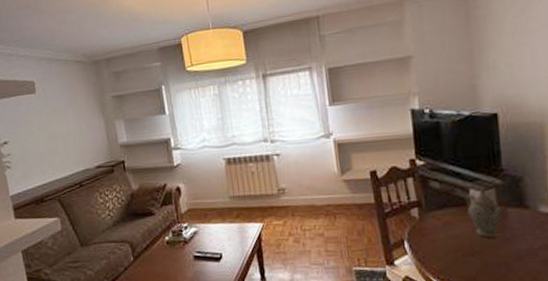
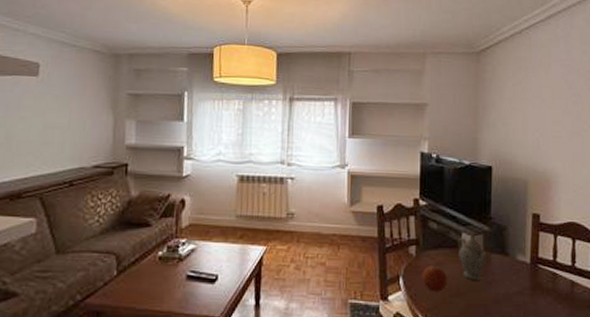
fruit: none [428,226,459,253] -> present [422,266,447,292]

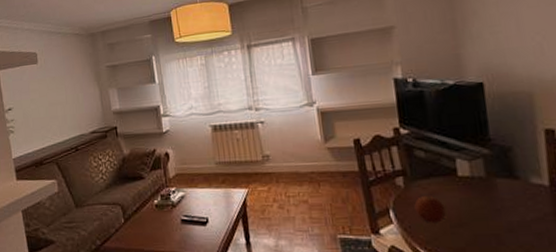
teapot: present [457,234,489,281] -> none [451,159,493,209]

